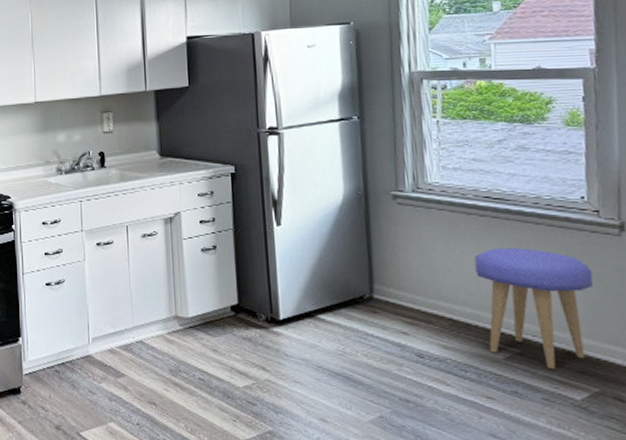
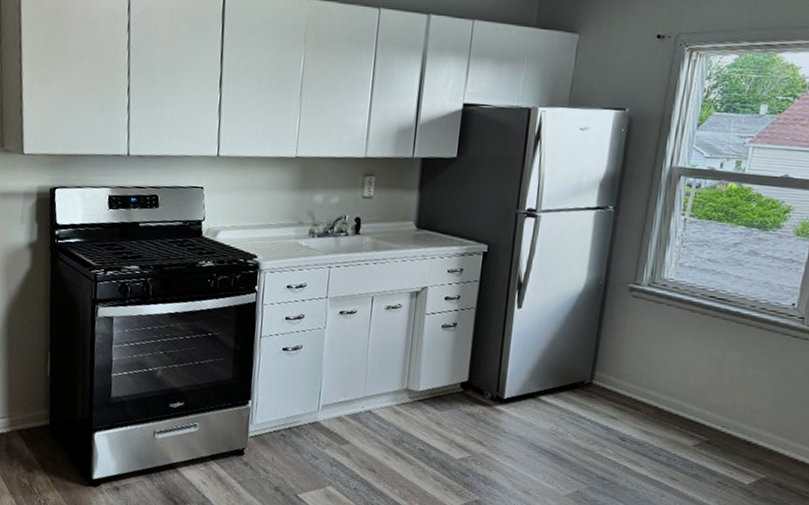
stool: present [474,248,594,369] -> none [683,345,785,456]

